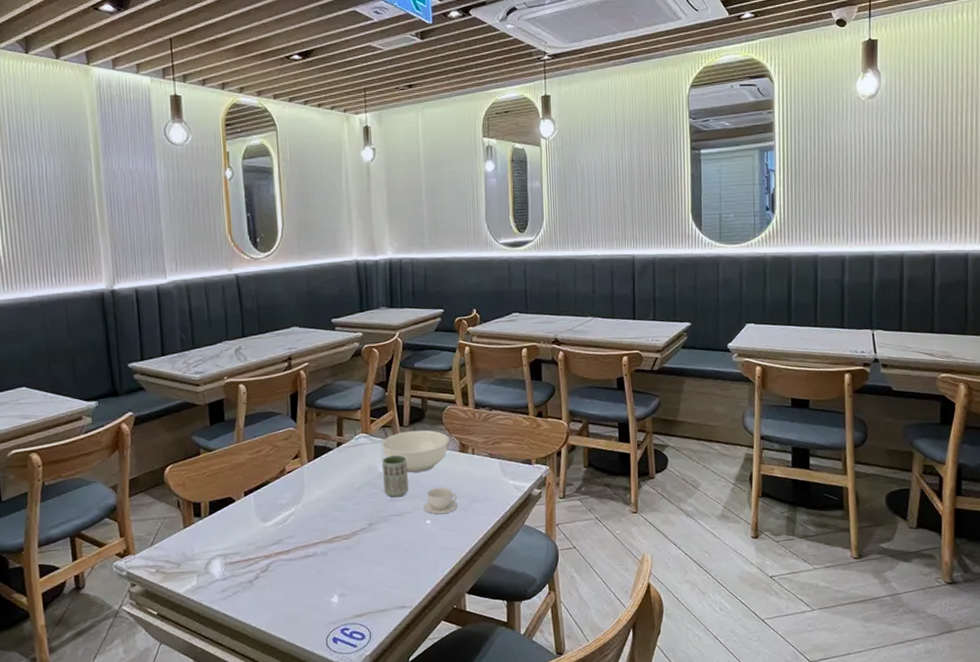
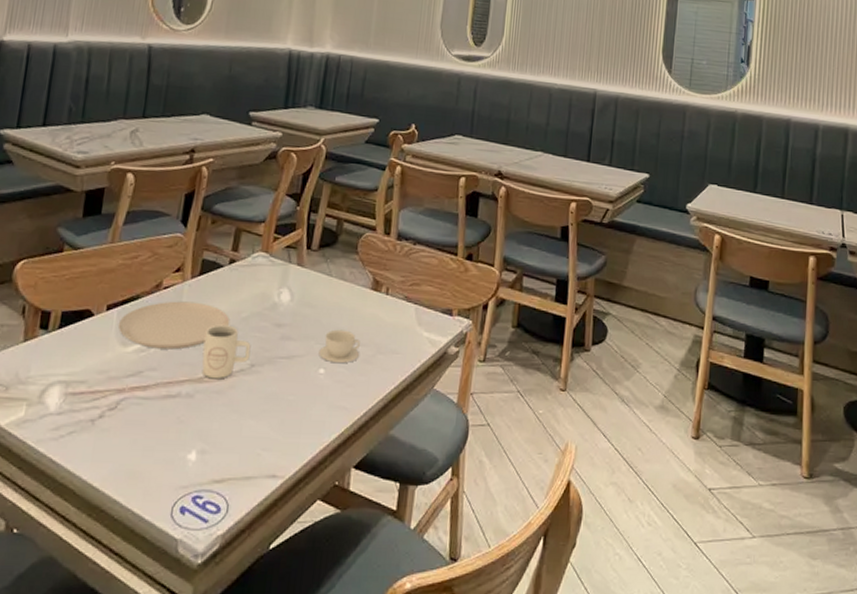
plate: none [256,480,345,521] -> present [117,301,229,350]
mug: none [327,495,367,539] -> present [202,324,251,379]
cup: present [381,455,409,498] -> none [275,283,309,336]
bowl: present [382,430,449,473] -> none [282,256,362,308]

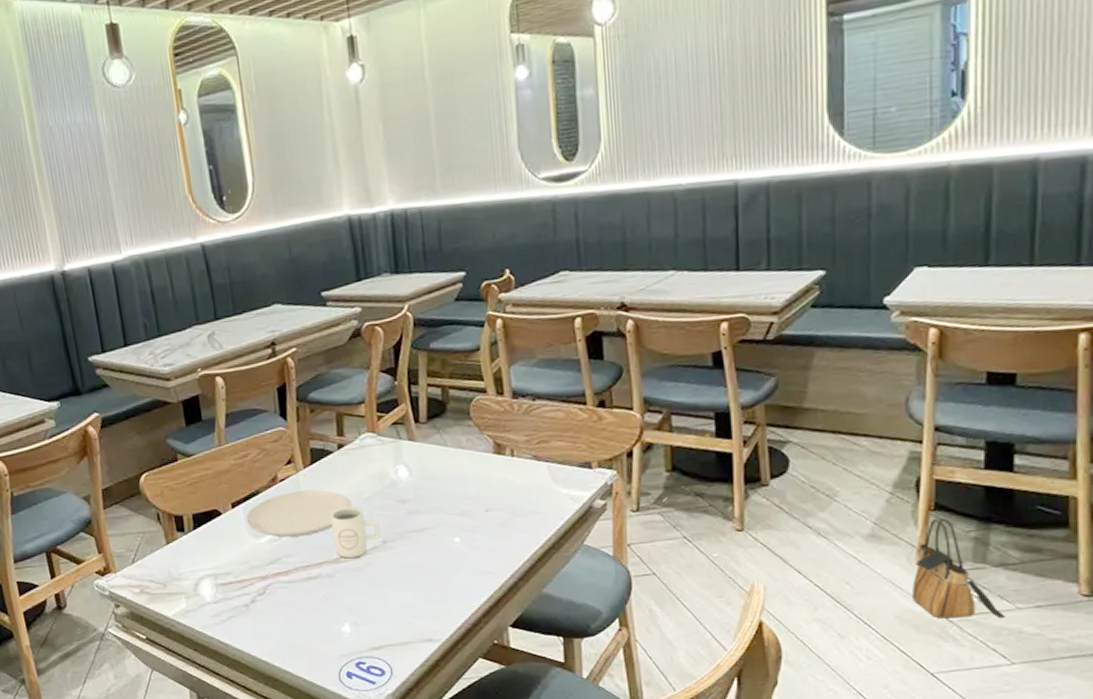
teacup: present [319,329,360,364] -> none [450,497,494,531]
tote bag: none [686,397,751,493] -> present [912,518,1005,619]

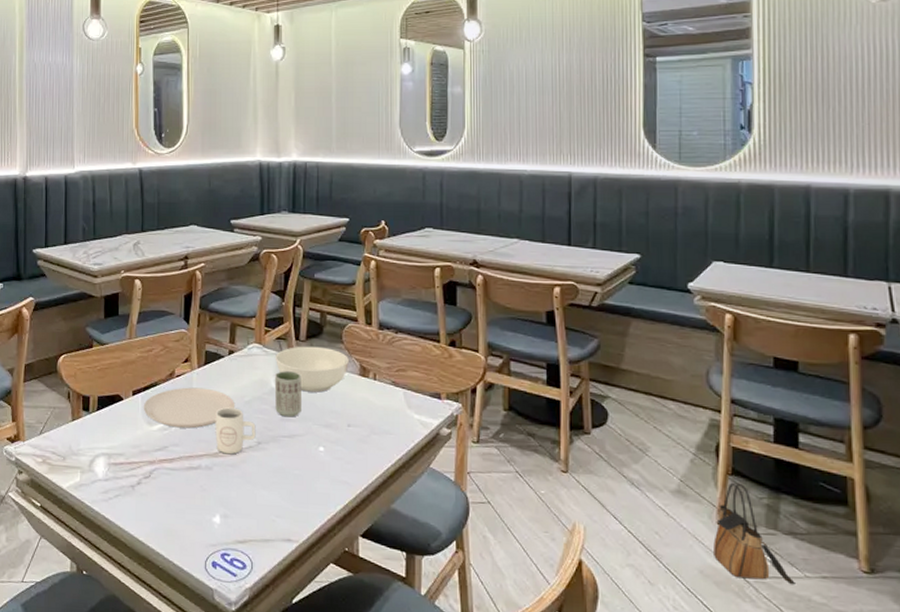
bowl: none [393,426,480,480] -> present [275,346,349,393]
cup: none [394,458,430,510] -> present [274,371,303,418]

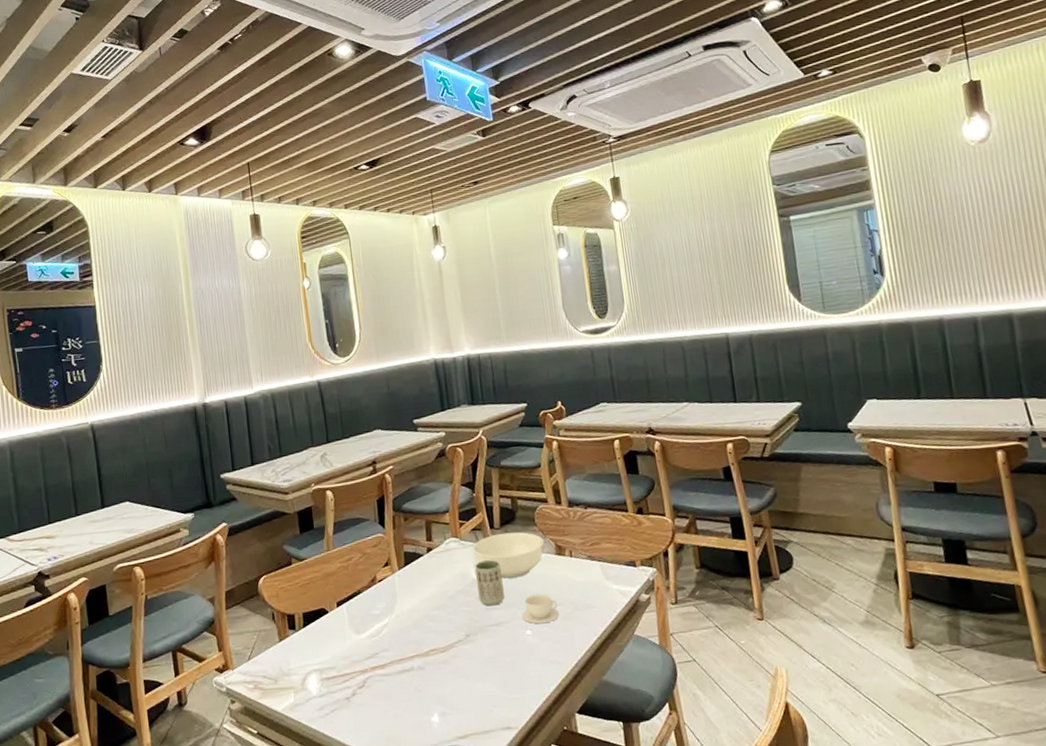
plate: present [143,387,234,429] -> none [349,589,439,633]
mug: present [215,407,256,455] -> none [421,604,464,652]
teacup: none [317,412,354,443] -> present [522,593,558,624]
tote bag: present [713,483,795,584] -> none [904,605,984,696]

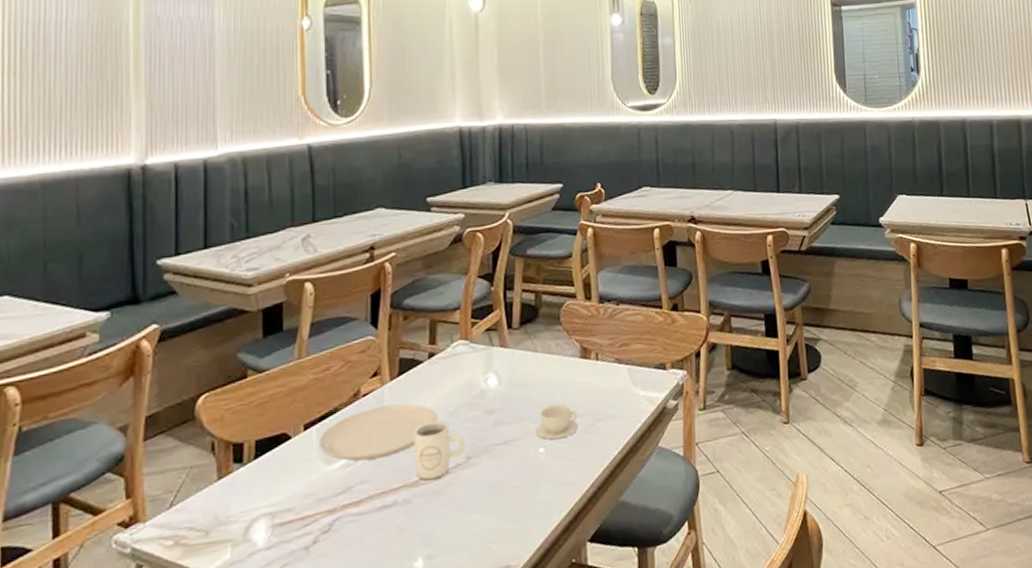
plate: none [349,589,439,633] -> present [319,403,437,461]
mug: none [421,604,464,652] -> present [414,421,465,480]
bowl: present [473,531,545,579] -> none [485,332,568,388]
cup: present [474,560,505,606] -> none [484,366,518,421]

